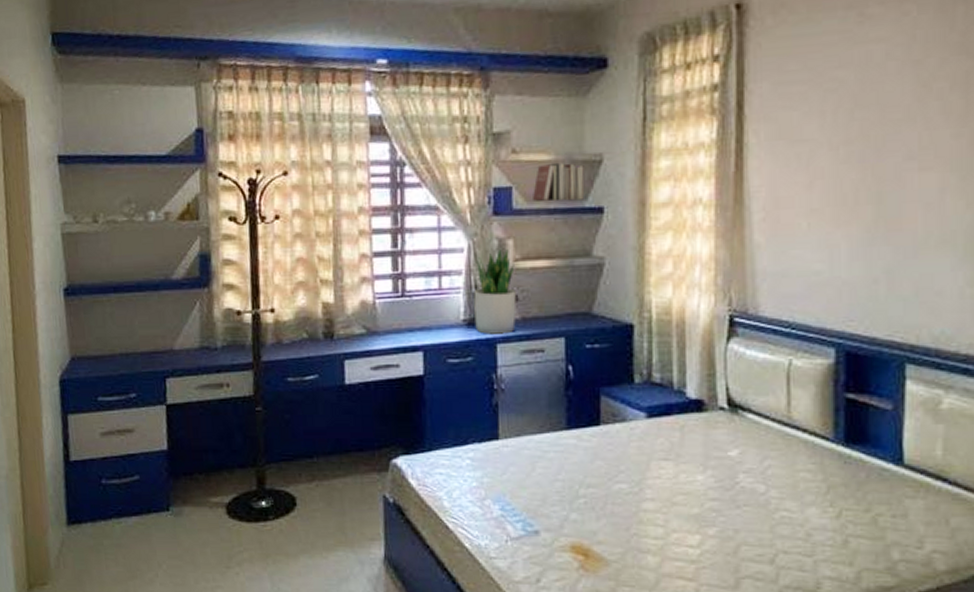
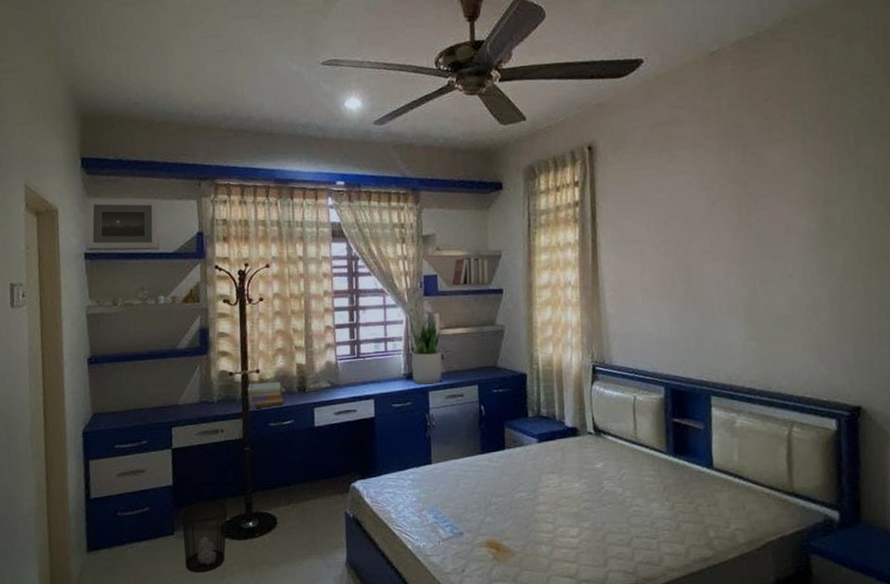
picture frame: none [58,84,150,153] -> present [85,197,160,251]
waste bin: none [178,472,236,560] -> present [181,501,228,573]
books: none [258,324,307,359] -> present [246,381,285,409]

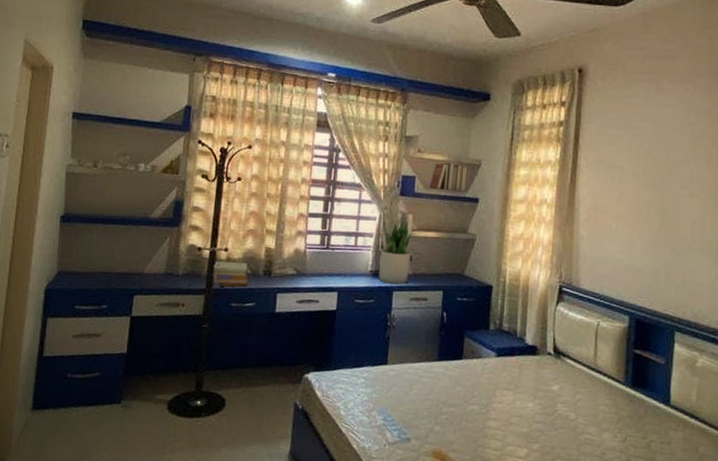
picture frame: present [85,197,160,251] -> none [74,59,153,118]
waste bin: present [181,501,228,573] -> none [127,374,179,446]

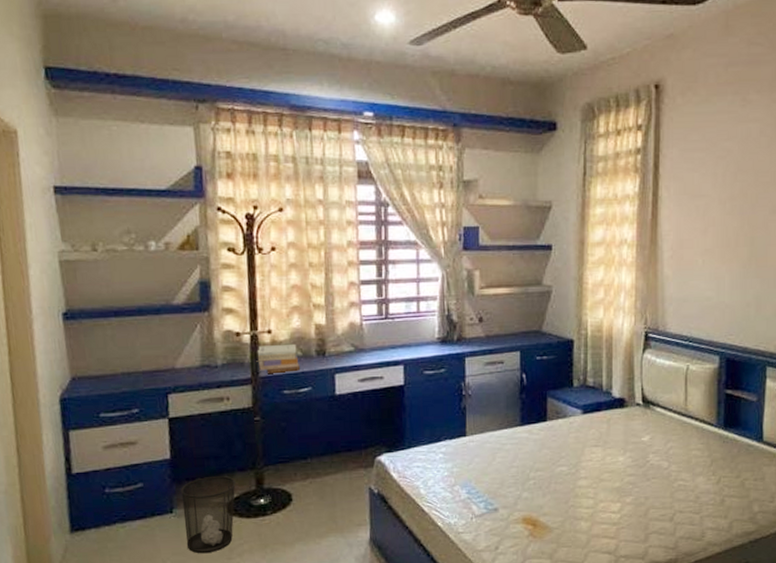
waste bin: none [127,374,179,446] -> present [181,476,236,554]
planter: present [378,221,412,285] -> none [446,279,482,350]
books: present [428,162,468,192] -> none [494,207,537,240]

